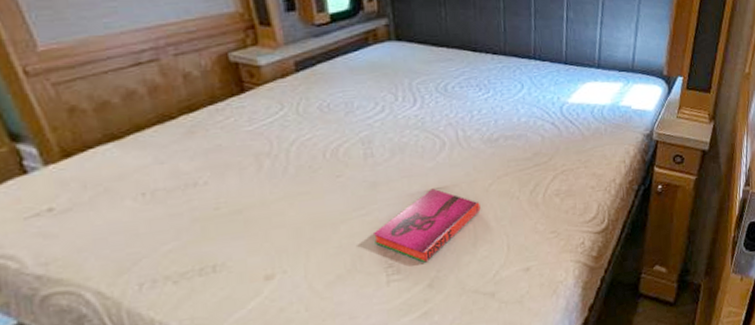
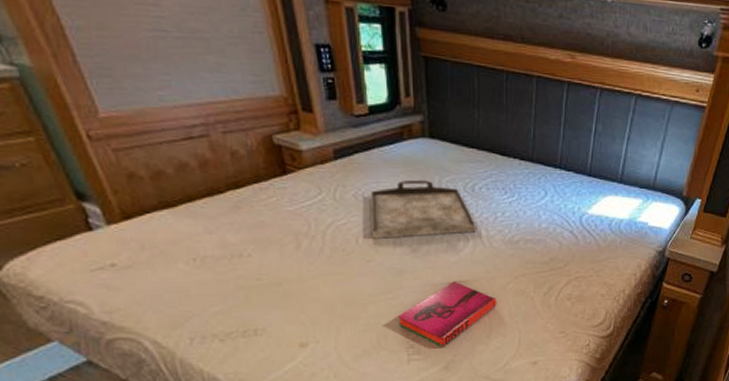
serving tray: none [336,84,452,151] -> present [370,179,476,239]

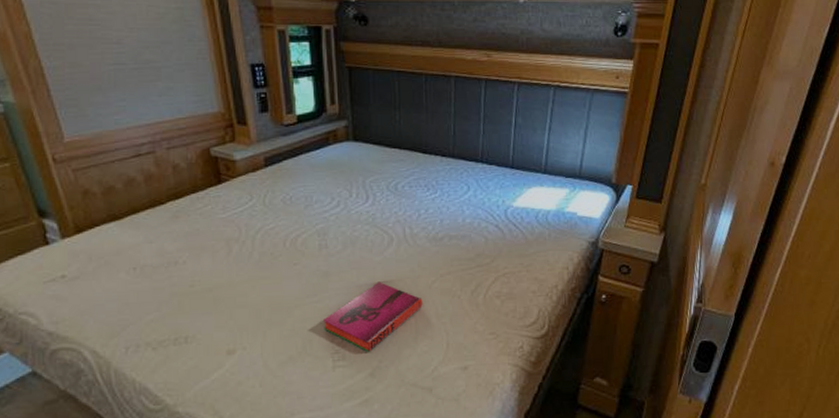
serving tray: present [370,179,476,239] -> none [298,181,400,241]

